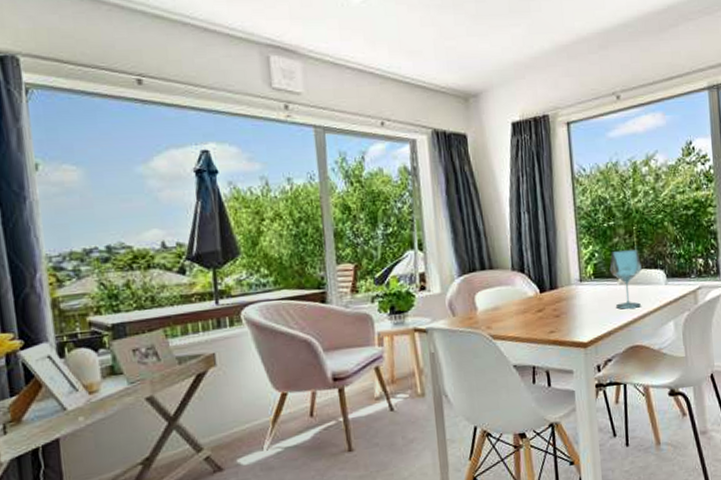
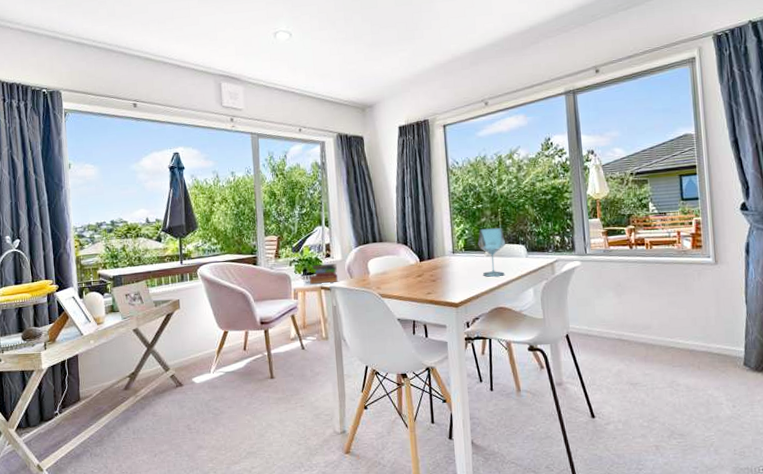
books: none [399,298,436,325] -> present [309,264,338,284]

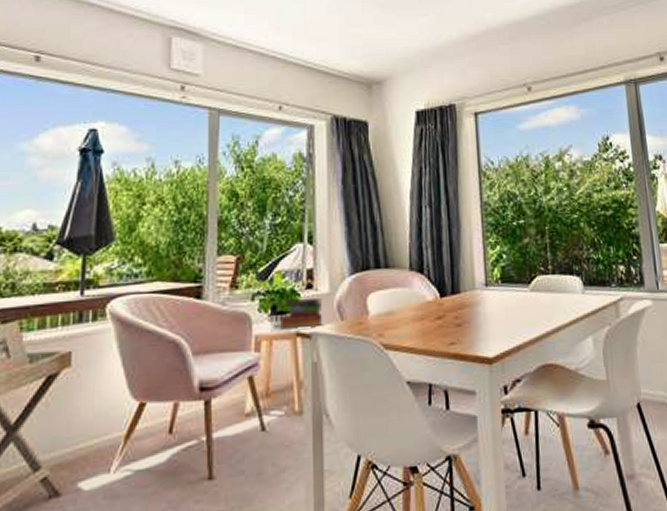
wine glass: present [477,227,506,277] -> none [519,251,555,320]

